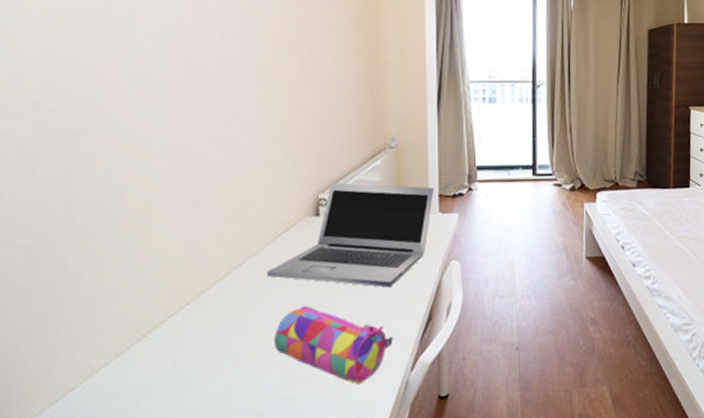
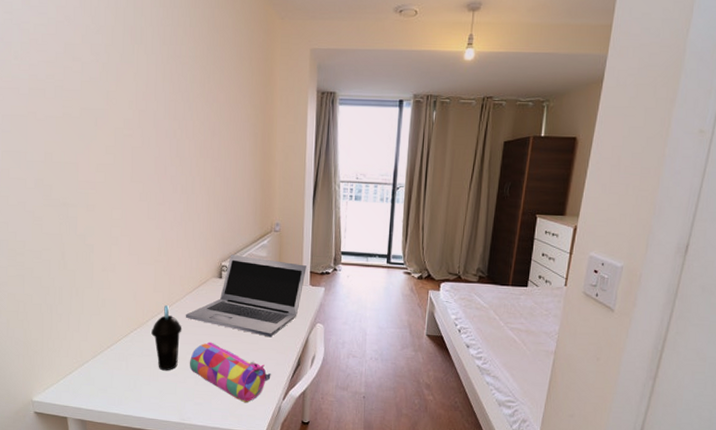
cup: none [214,262,262,358] -> present [151,305,182,371]

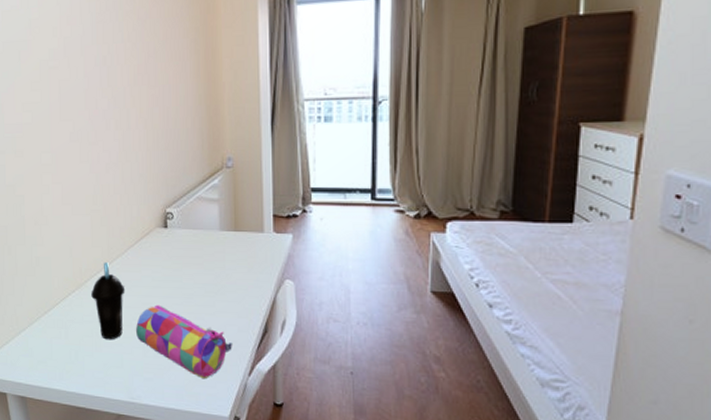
laptop: present [185,255,306,338] -> none [128,199,268,298]

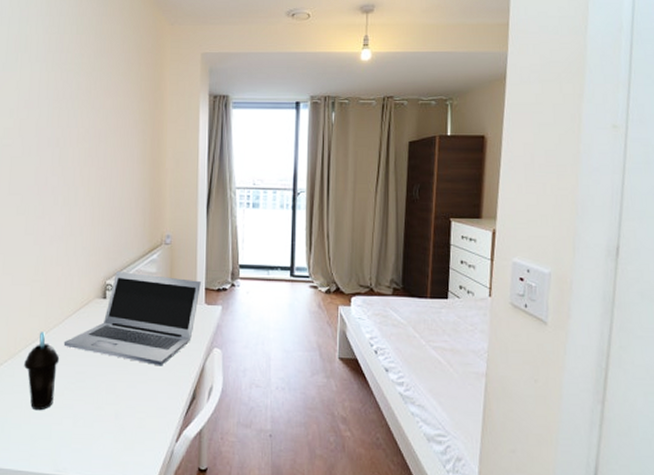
laptop: none [128,199,268,298] -> present [63,272,201,366]
pencil case: present [136,304,232,379] -> none [67,373,162,448]

